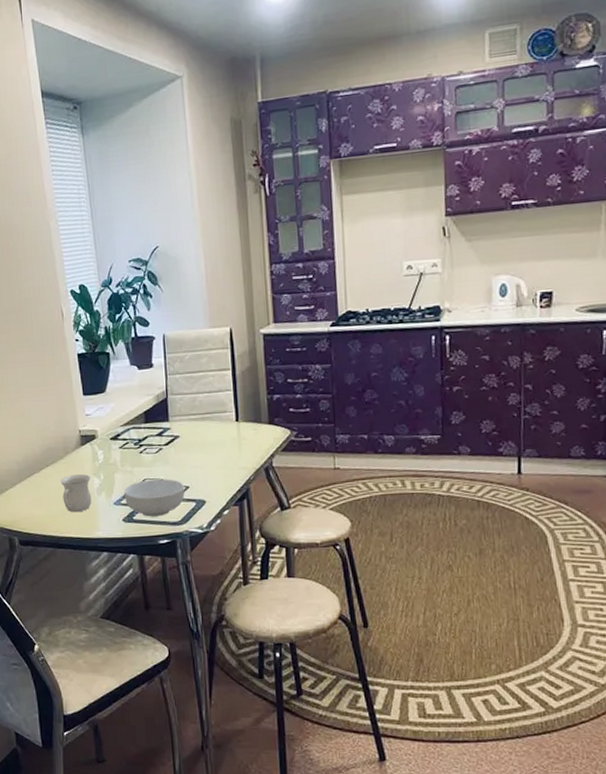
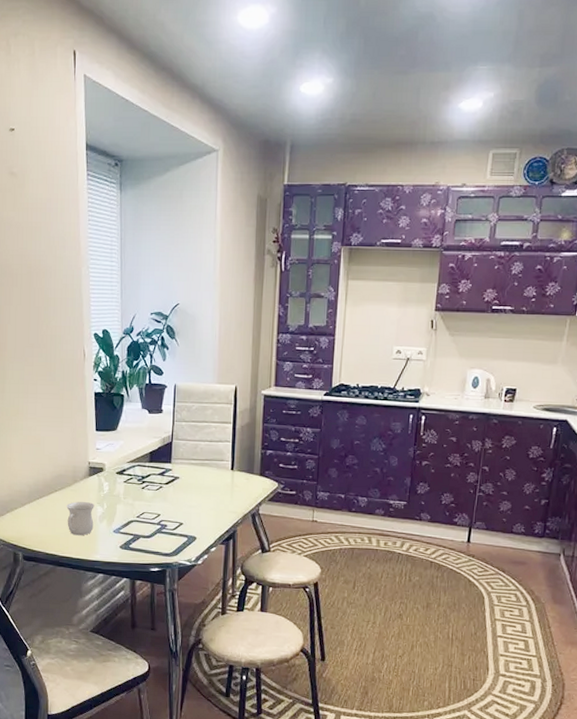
cereal bowl: present [123,479,185,517] -> none [123,513,179,547]

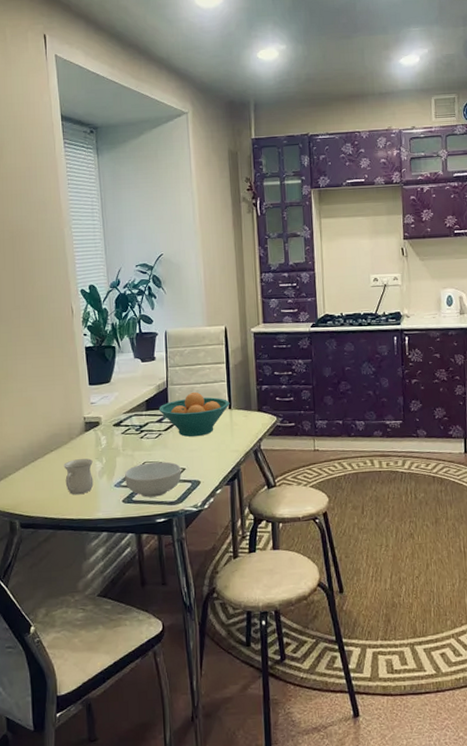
cereal bowl: none [123,513,179,547] -> present [124,461,182,498]
fruit bowl: none [161,449,233,494] -> present [158,391,230,437]

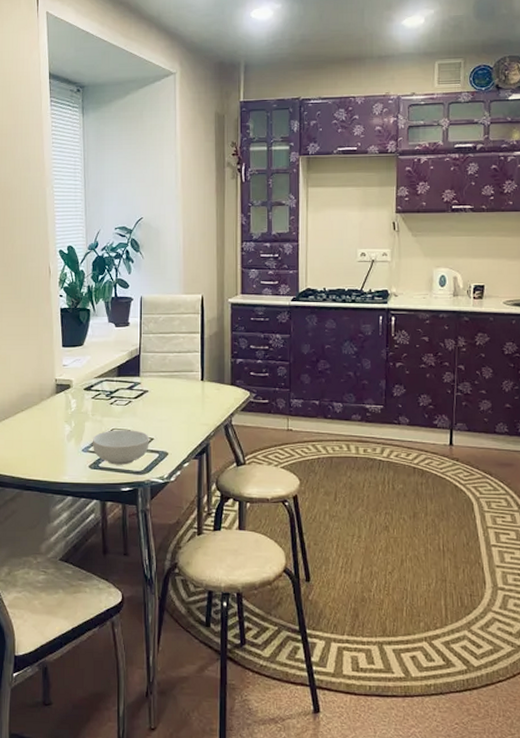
mug: present [63,458,94,495] -> none [33,421,62,457]
fruit bowl: present [158,391,230,437] -> none [130,360,203,407]

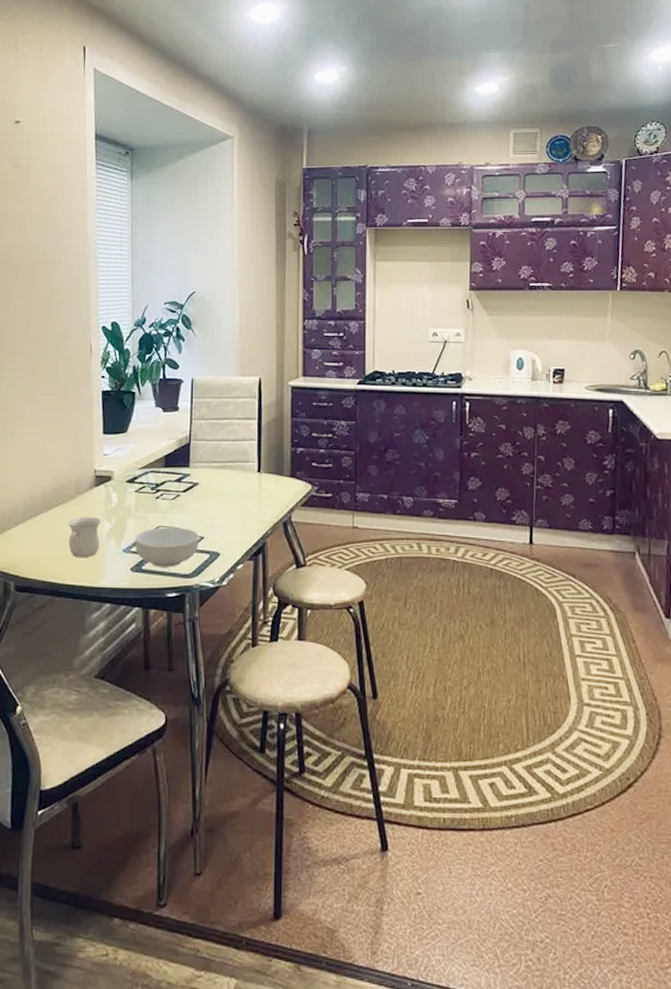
mug: none [33,421,62,457] -> present [68,517,101,558]

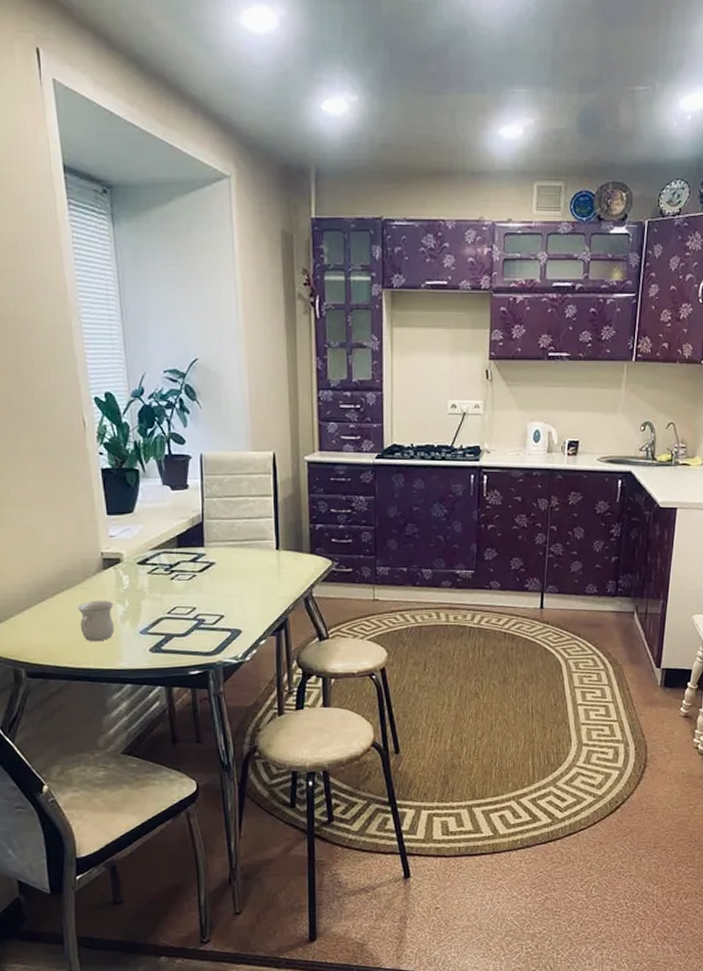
cereal bowl: present [134,527,199,567] -> none [151,607,219,647]

